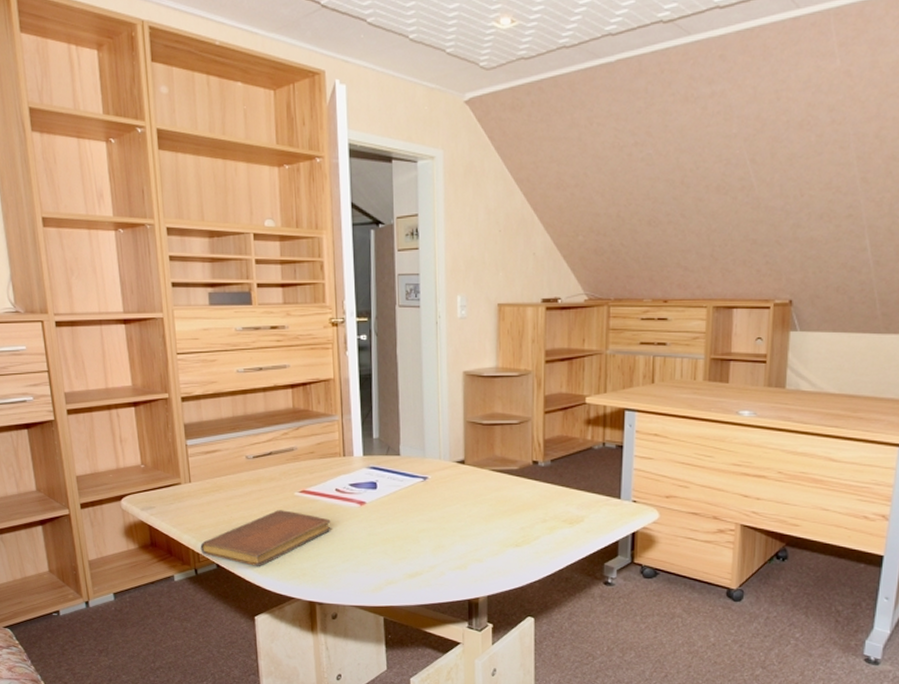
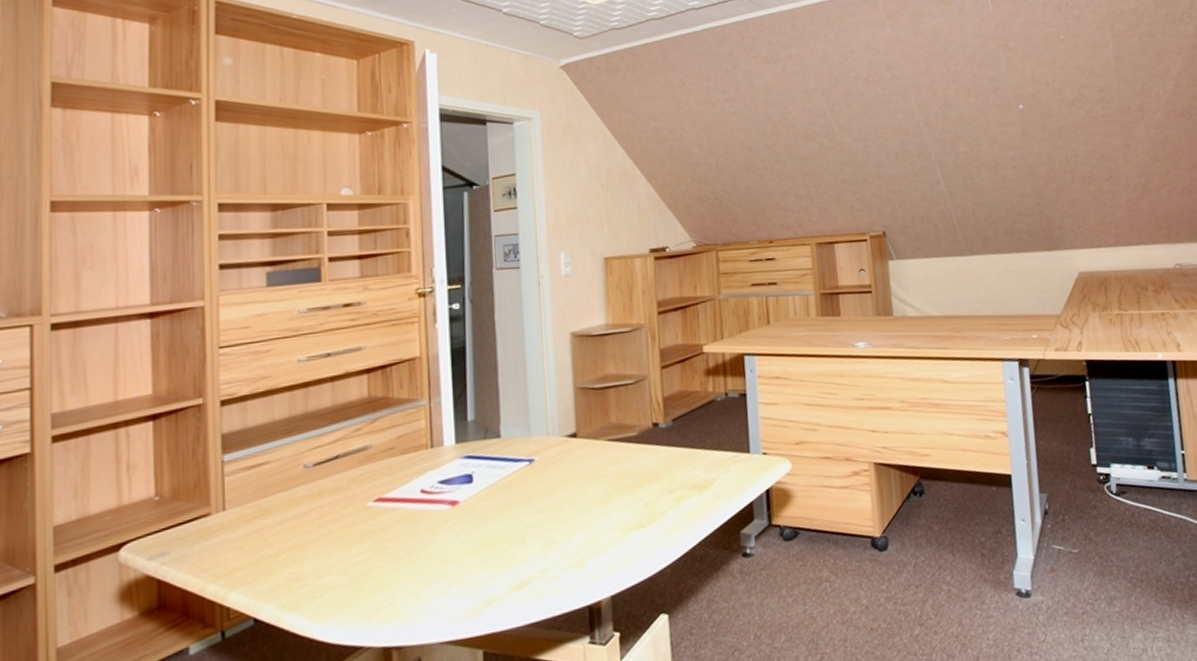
notebook: present [200,510,331,566] -> none [232,527,415,613]

